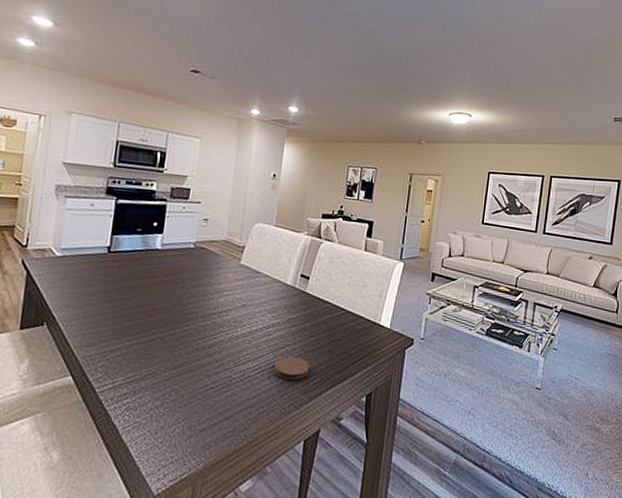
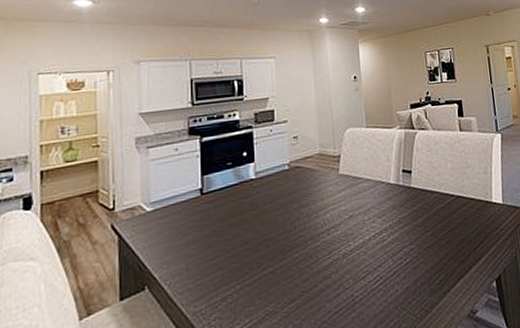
coaster: present [274,356,310,380] -> none [395,256,433,284]

